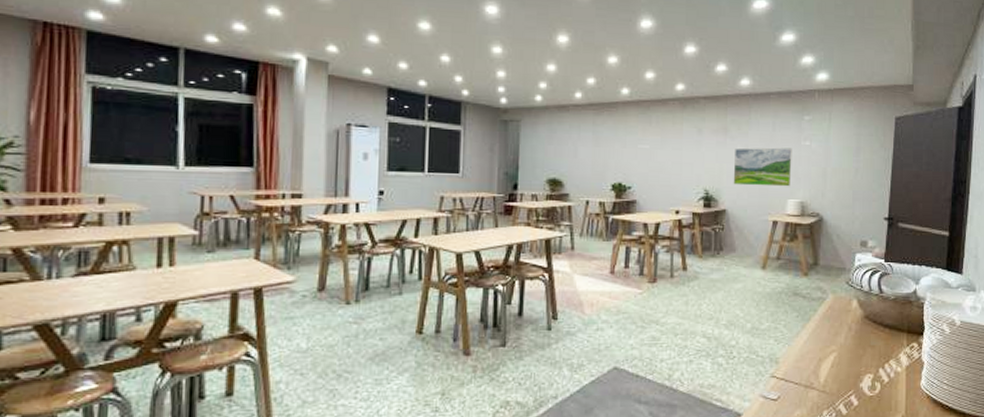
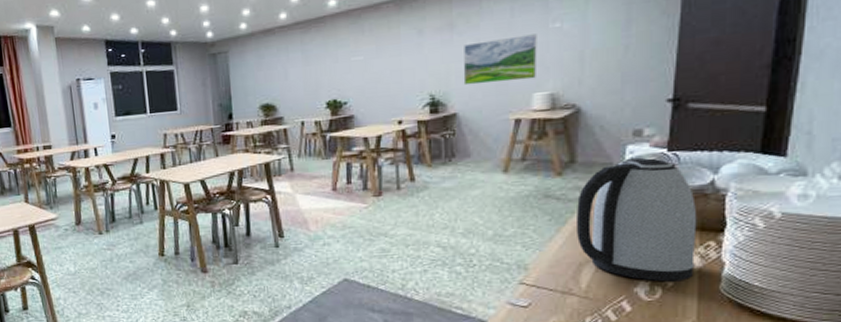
kettle: none [817,265,905,378] -> present [575,157,697,282]

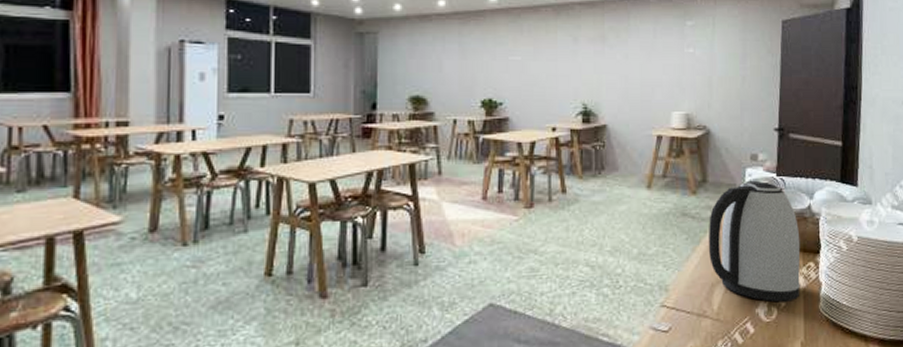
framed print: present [463,34,537,86] -> none [613,56,675,98]

